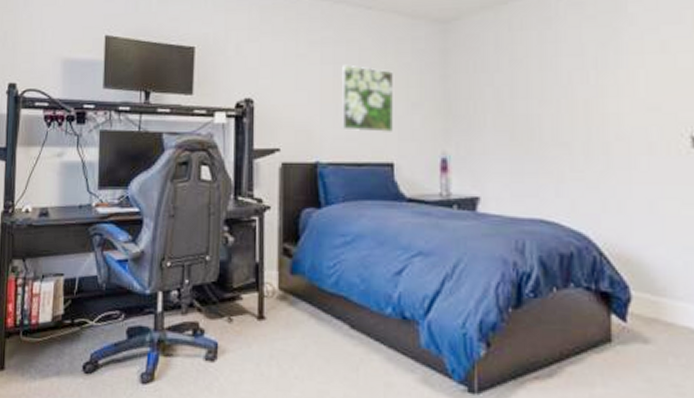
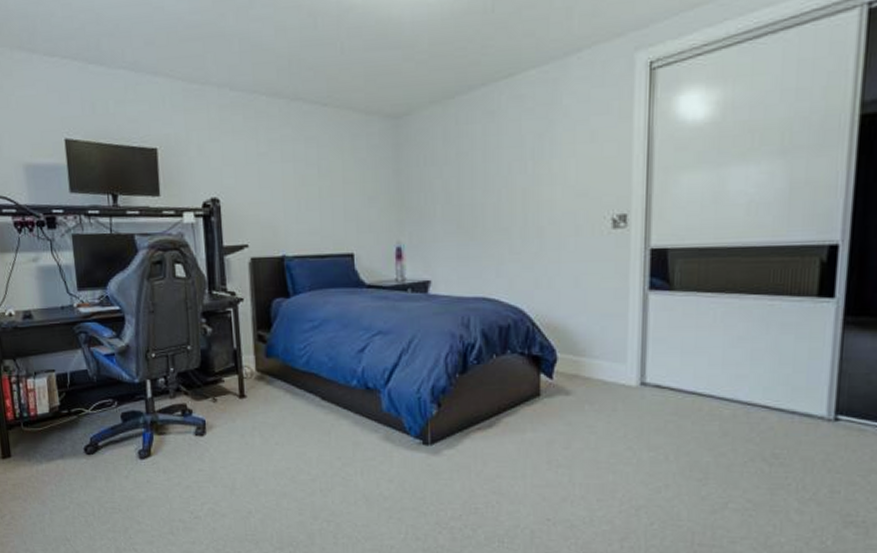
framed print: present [340,64,393,134] -> none [301,162,352,227]

